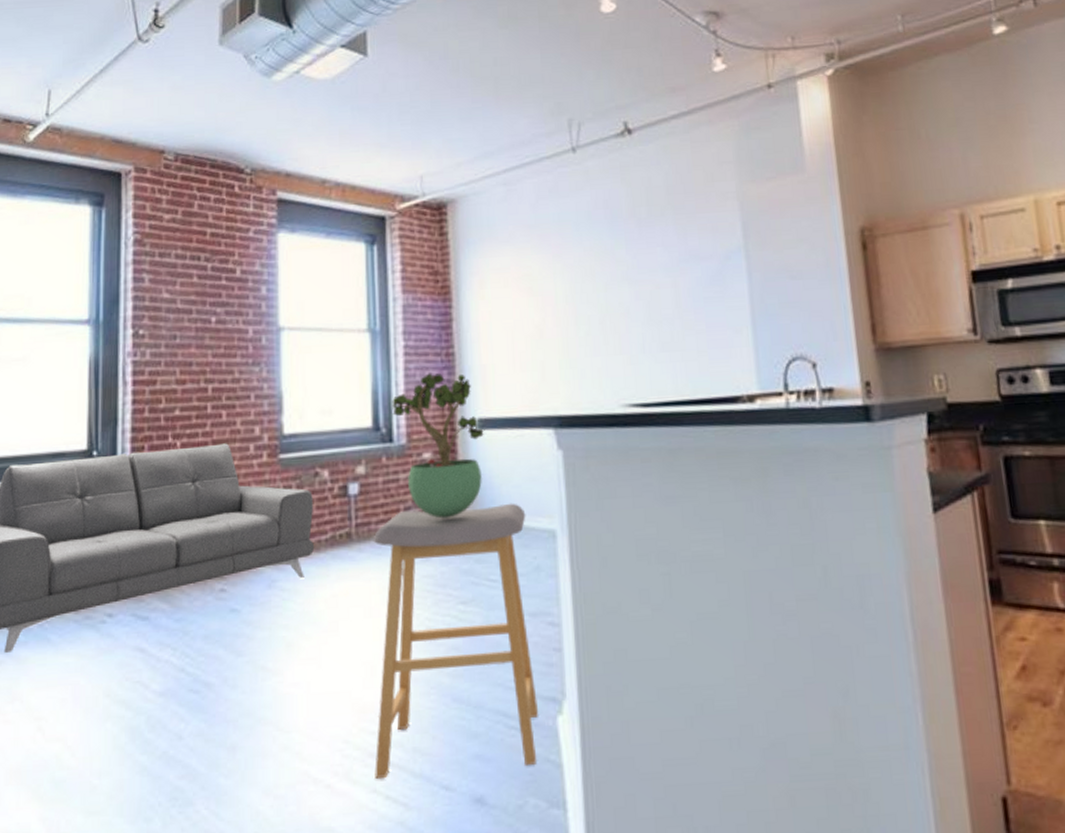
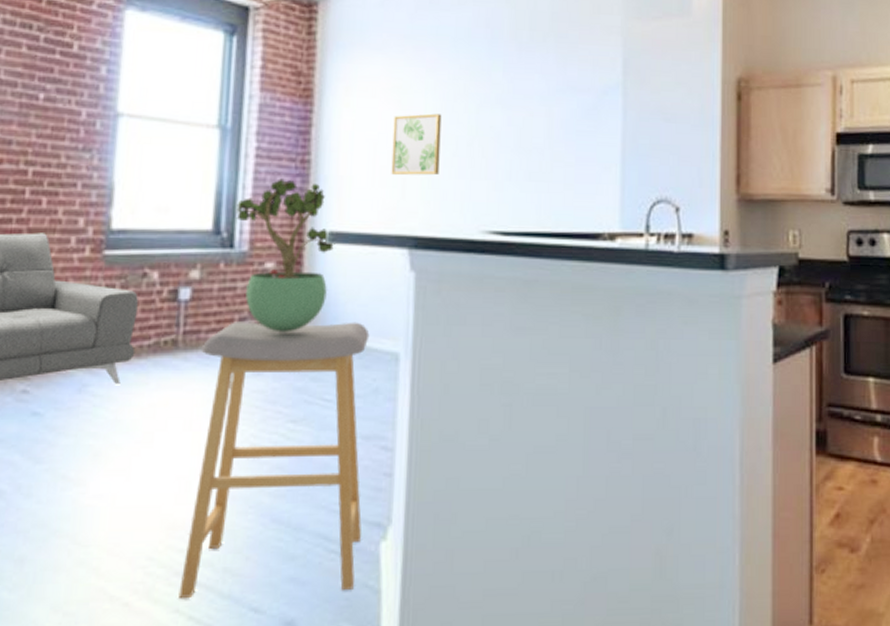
wall art: none [527,296,575,360] -> present [391,113,442,176]

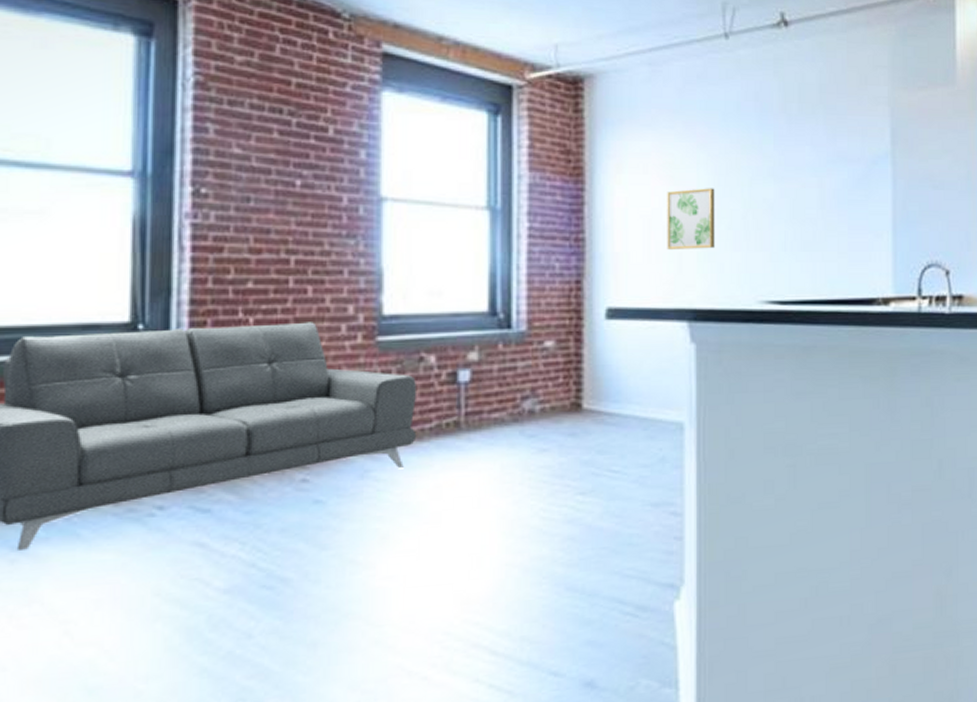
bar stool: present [178,322,370,598] -> none [477,394,656,668]
potted plant: present [236,179,335,333] -> none [512,258,614,409]

